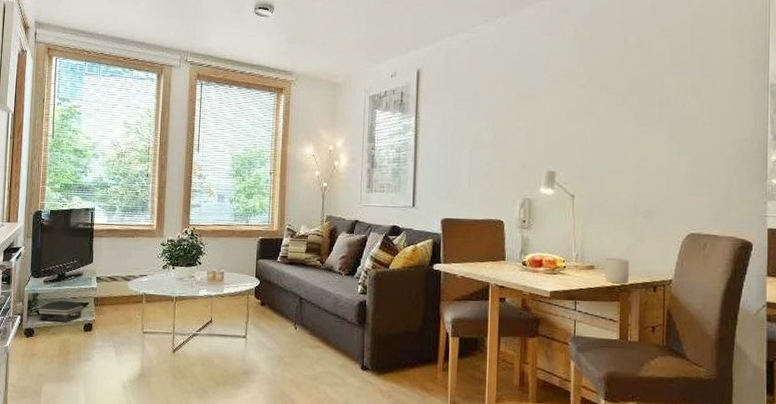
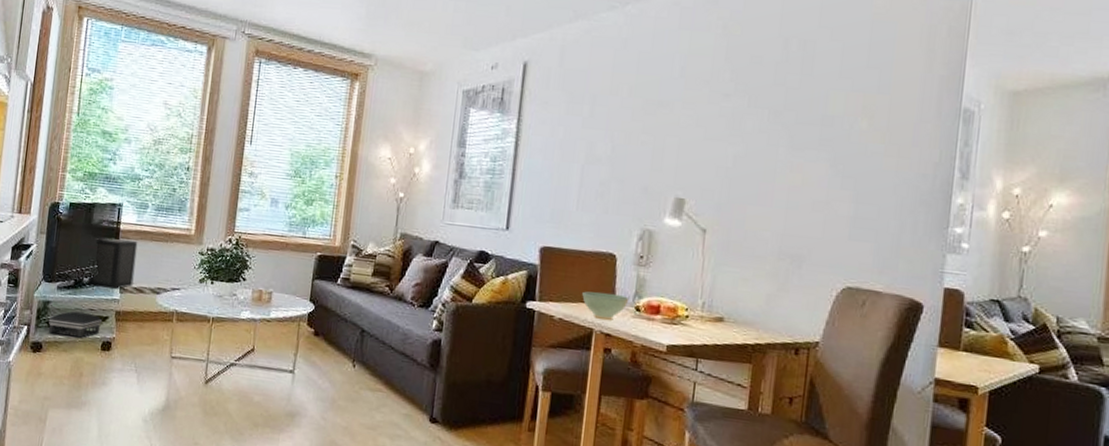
speaker: none [69,237,109,279] -> present [88,238,138,289]
bowl: none [478,252,517,275] -> present [582,291,630,321]
mug: present [604,257,630,283] -> none [735,309,769,342]

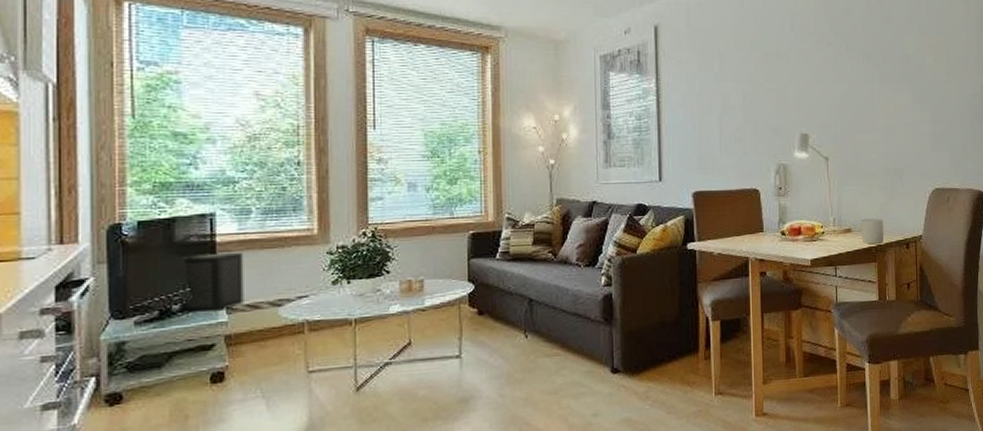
wireless router: present [48,311,103,338] -> none [126,344,208,379]
bowl: present [582,291,630,321] -> none [735,223,775,248]
mug: none [735,309,769,342] -> present [860,218,885,244]

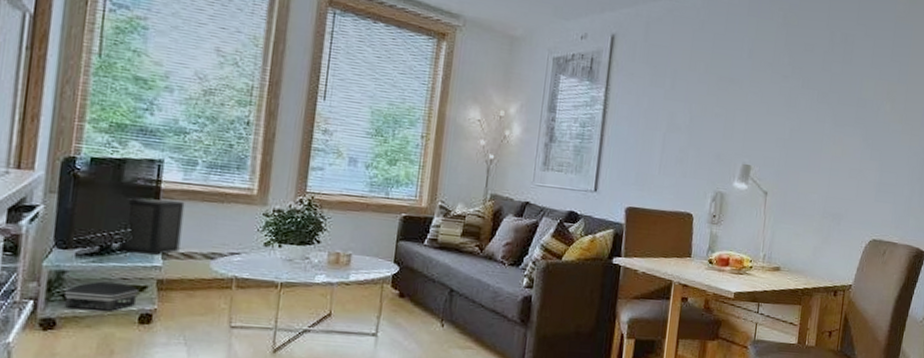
wireless router: none [126,344,208,379] -> present [63,281,140,311]
mug: present [860,218,885,244] -> none [789,259,815,287]

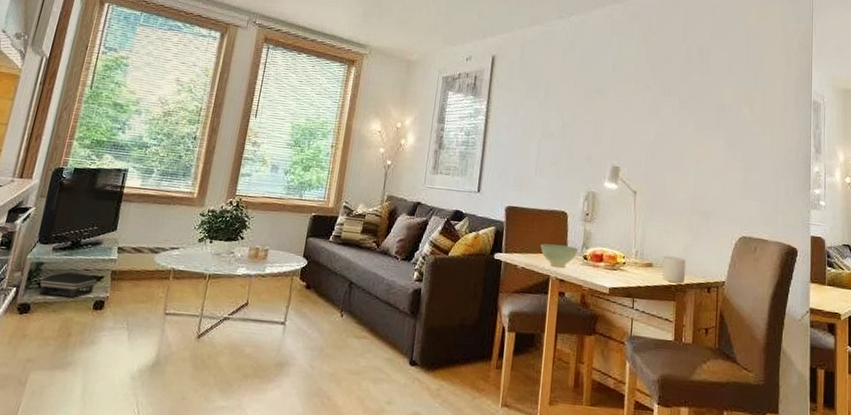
speaker: present [118,198,185,255] -> none [85,201,140,249]
bowl: none [663,247,704,273] -> present [540,243,579,268]
mug: none [789,259,815,287] -> present [662,256,687,283]

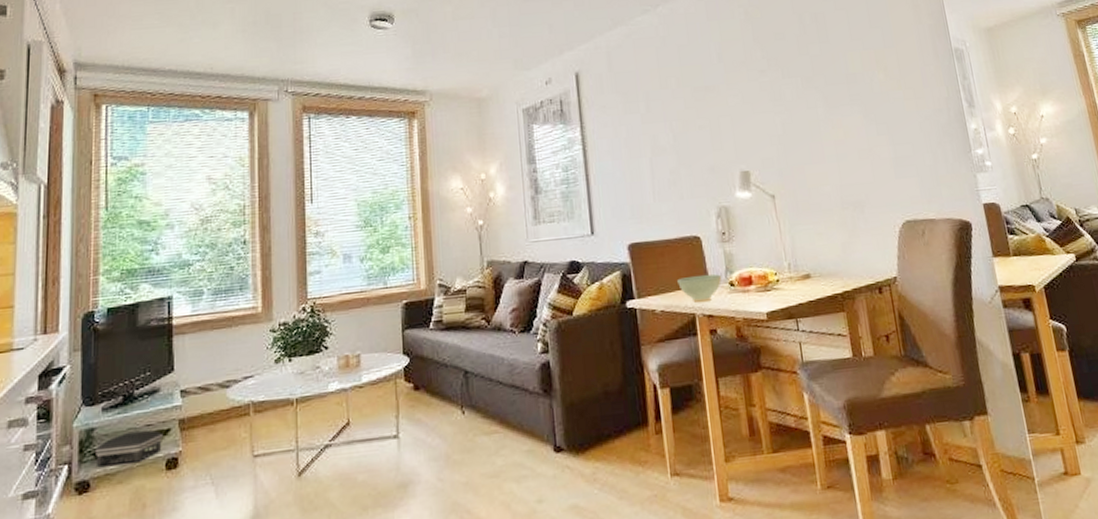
mug: present [662,256,687,283] -> none [820,260,851,291]

